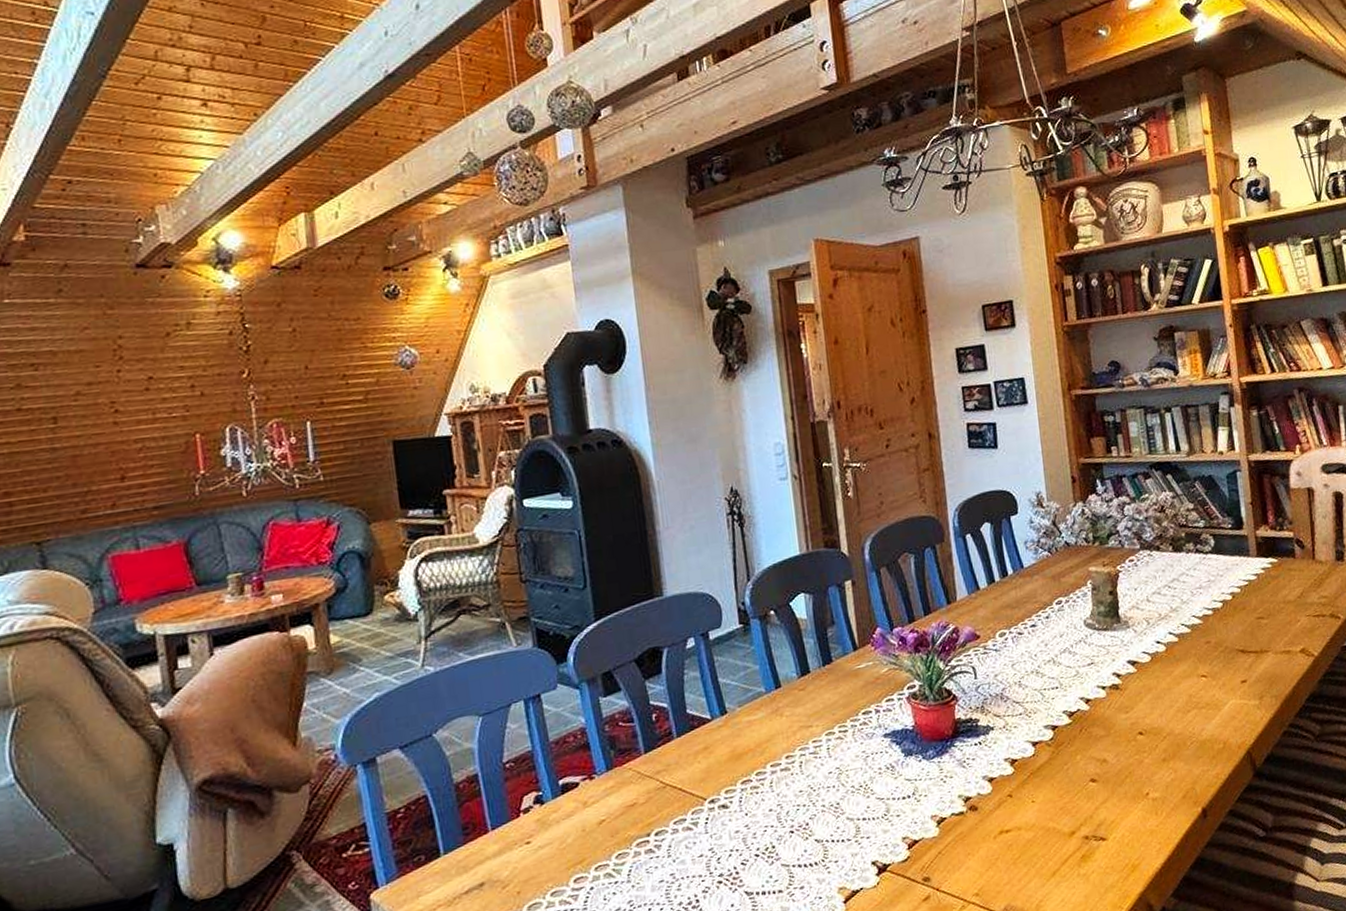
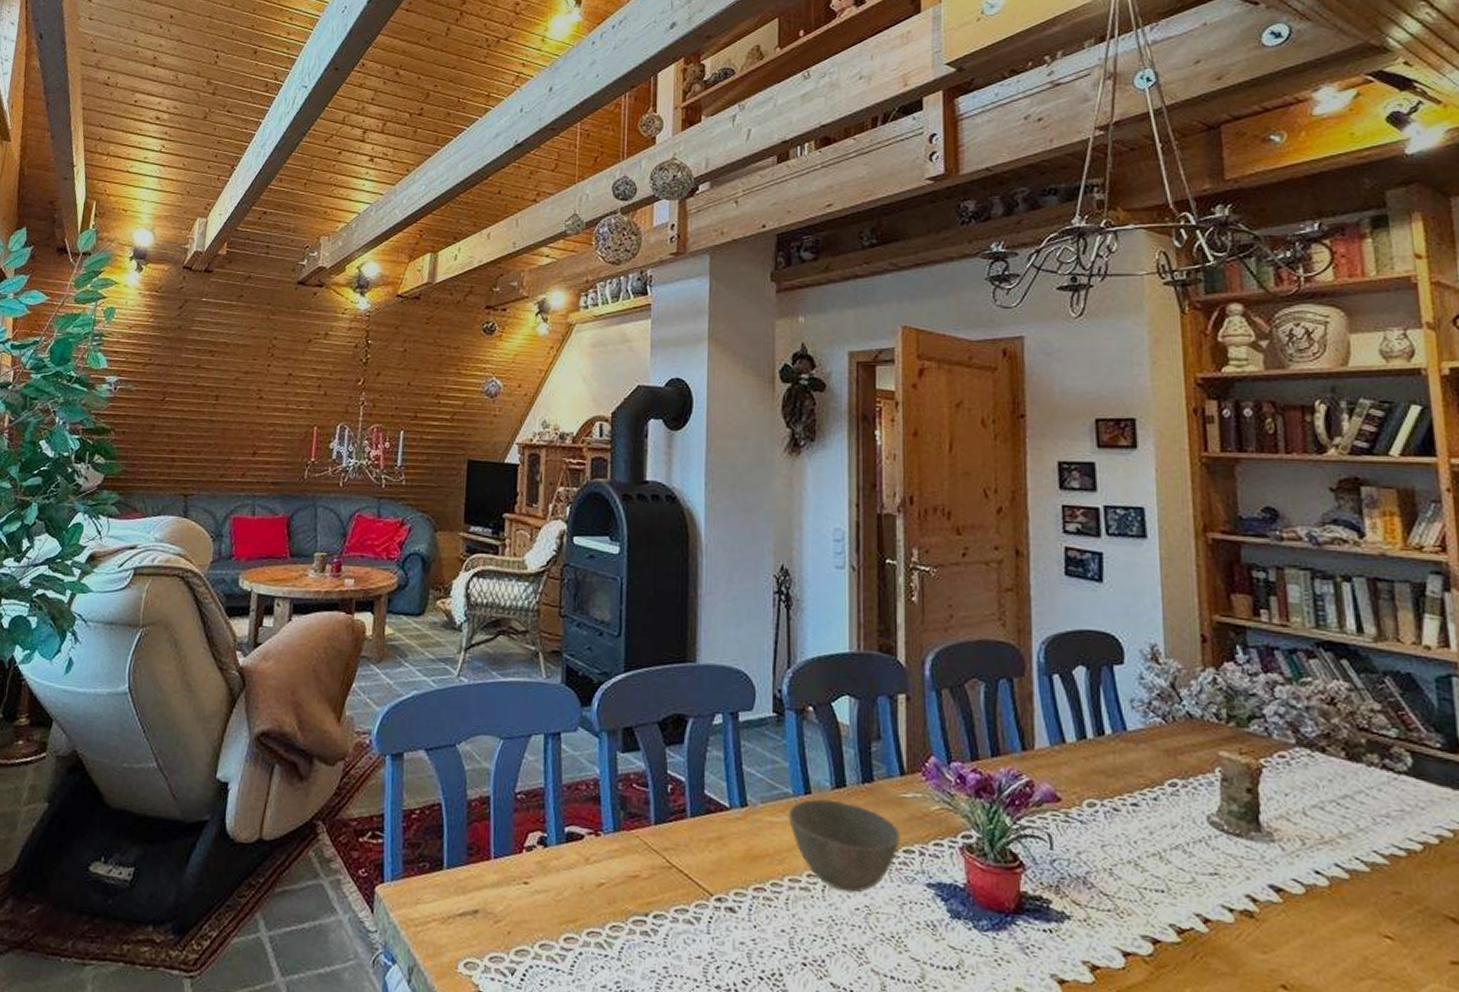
bowl: none [763,686,859,762] -> present [788,799,900,893]

